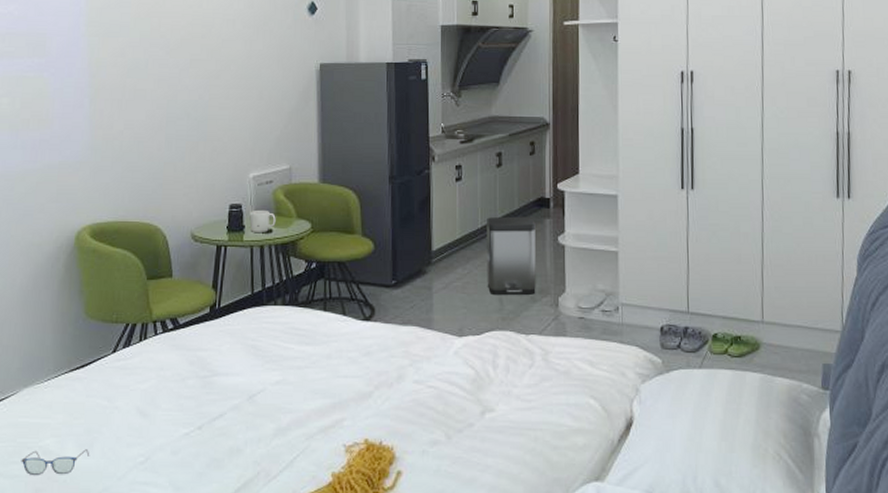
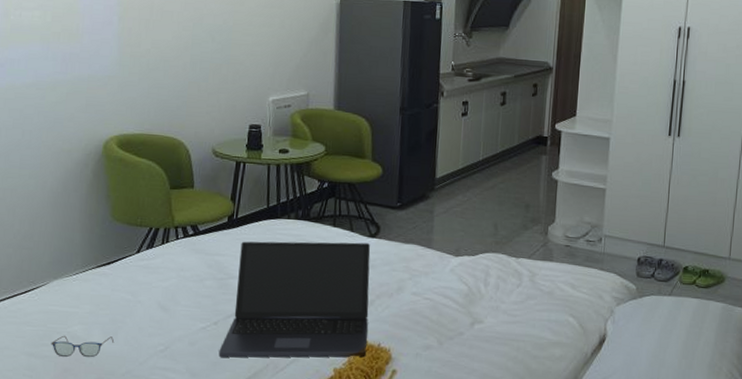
laptop: none [204,327,367,466] -> present [218,241,371,358]
mug: present [249,209,276,232] -> none [267,131,293,152]
pedal bin: present [487,216,536,296] -> none [484,151,533,223]

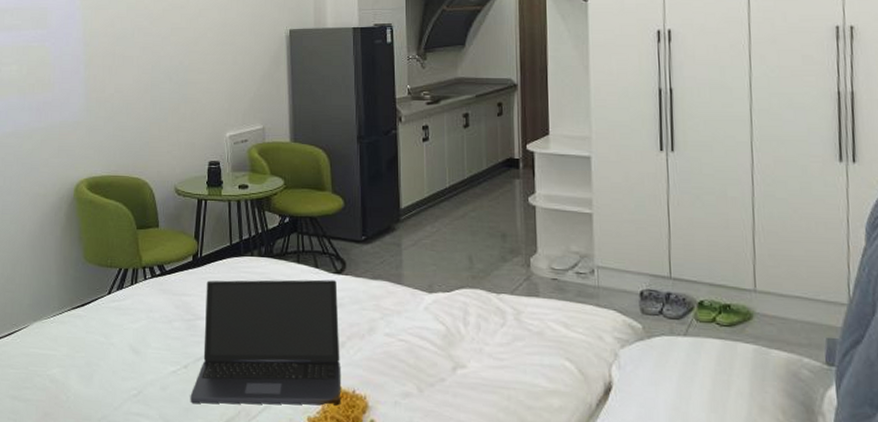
glasses: present [51,335,115,358] -> none [32,378,90,402]

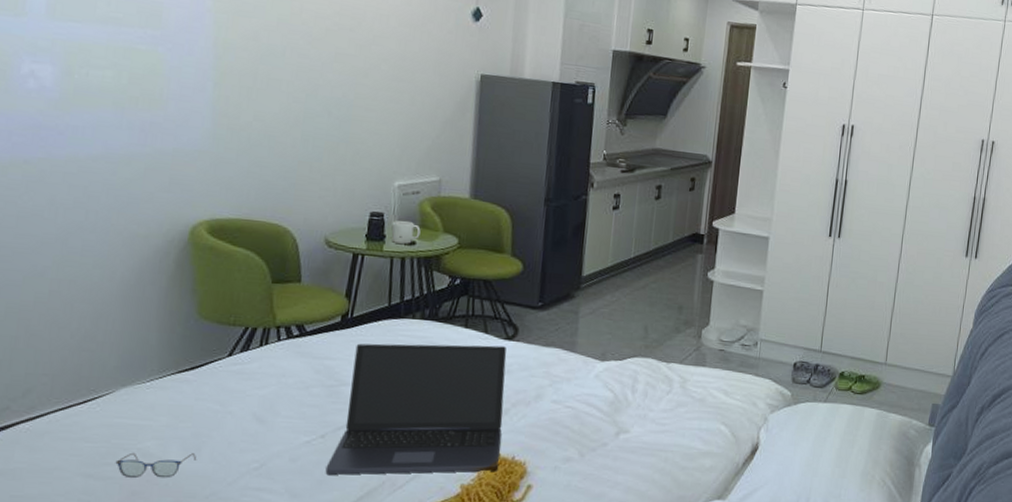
glasses: none [32,378,90,402] -> present [115,452,197,479]
mug: none [227,166,251,188] -> present [391,220,421,244]

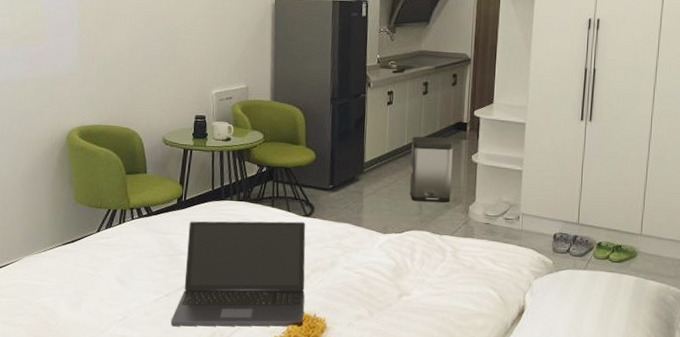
glasses: present [115,452,197,479] -> none [23,306,79,326]
pedal bin: none [634,248,688,326] -> present [409,136,453,203]

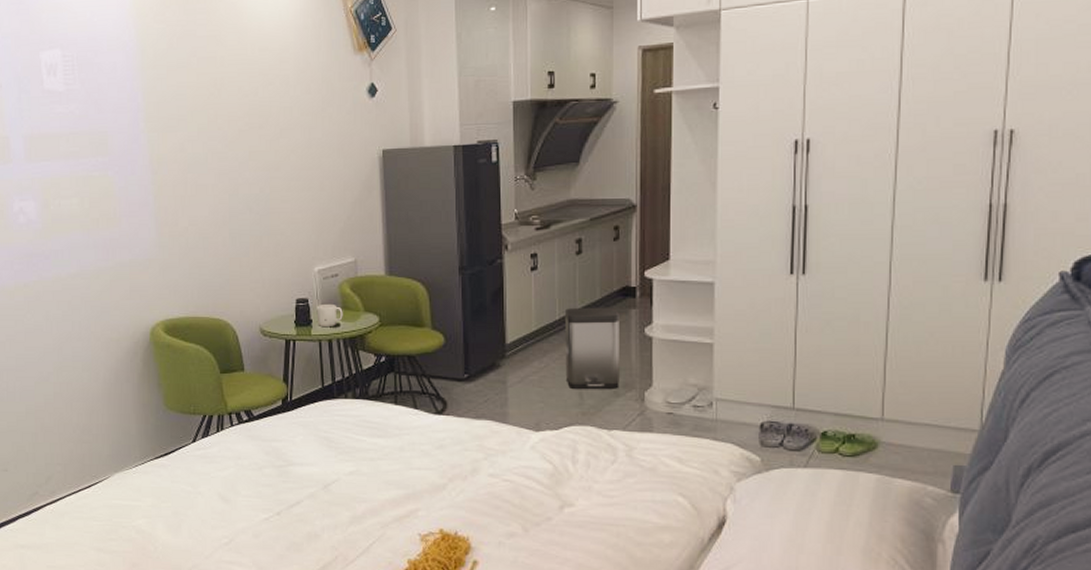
laptop: present [171,221,306,327] -> none [284,421,442,550]

